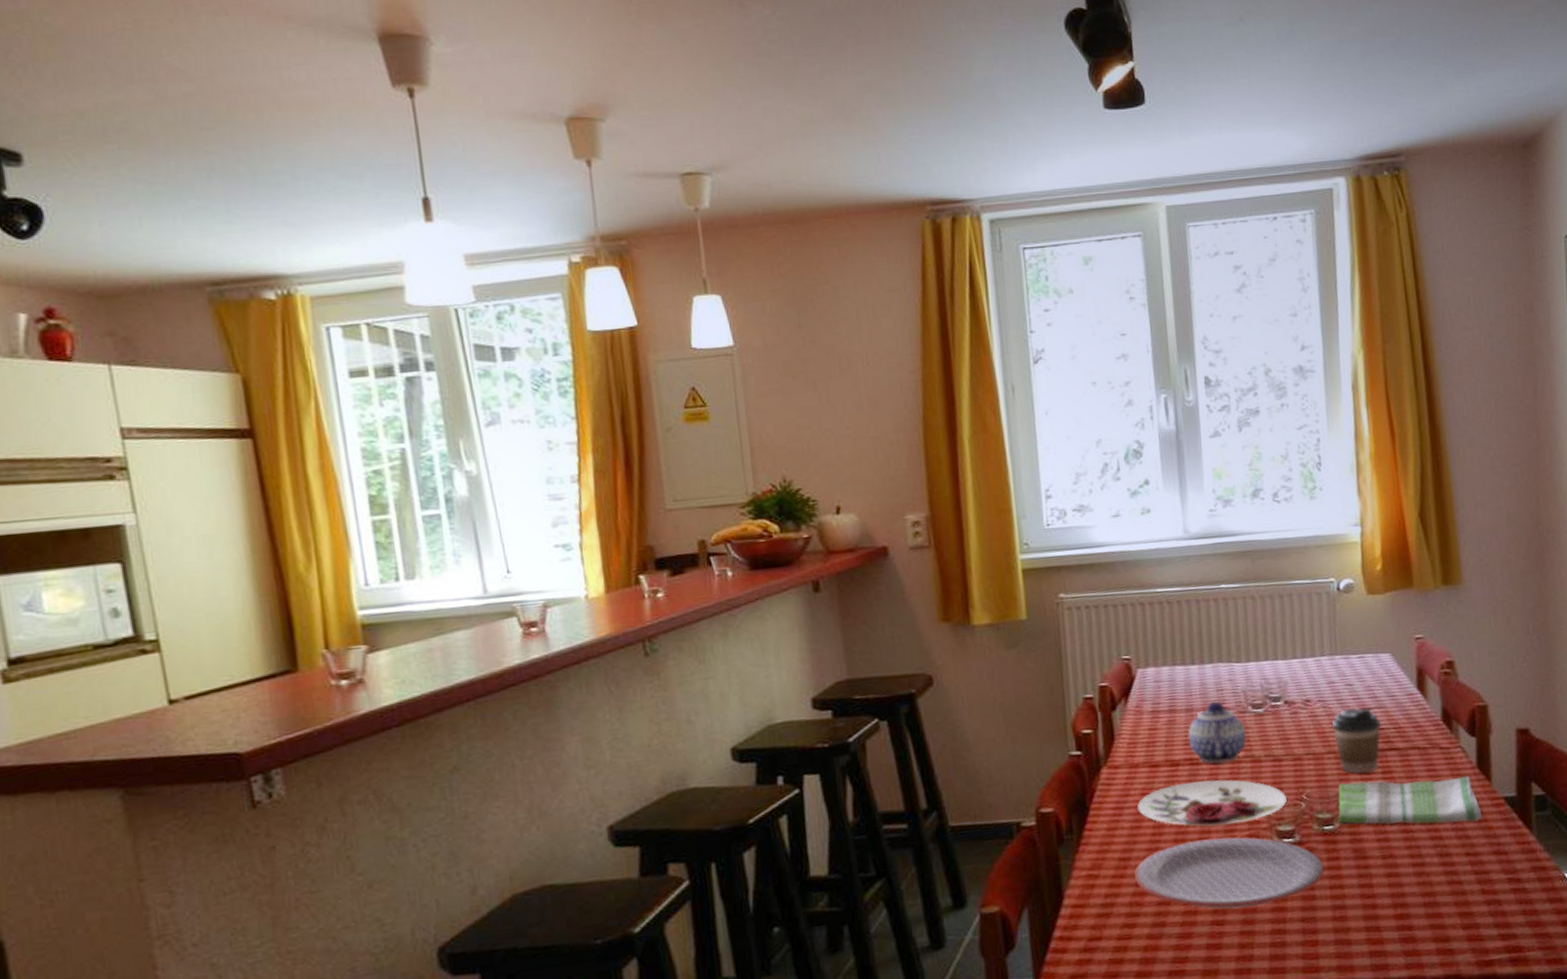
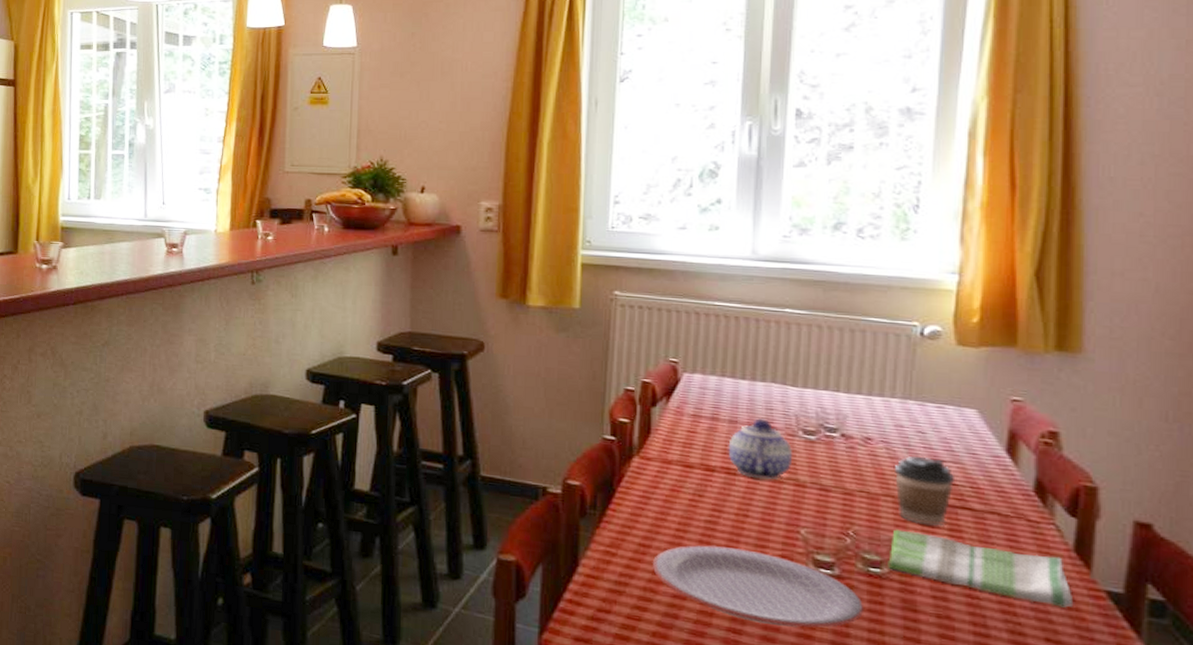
plate: present [1137,779,1288,827] -> none [665,488,831,543]

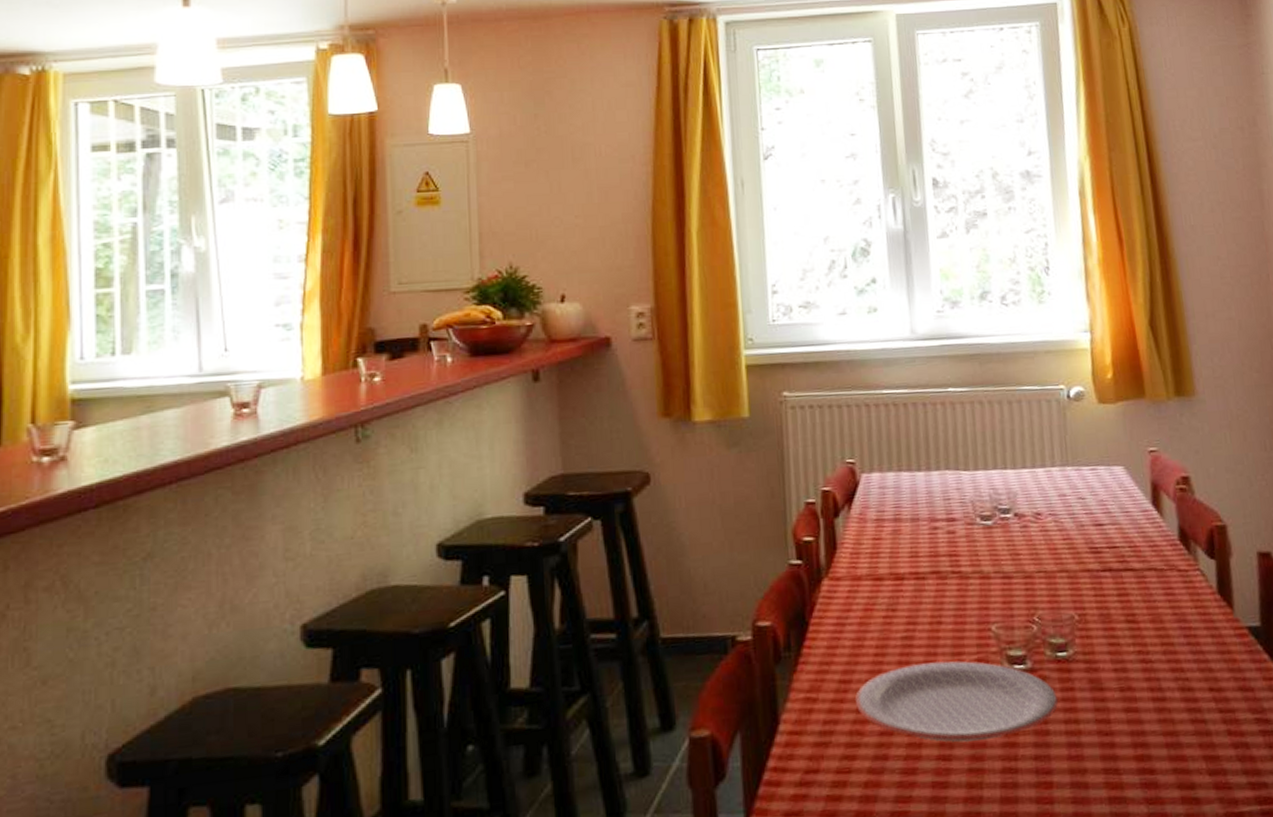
teapot: present [728,417,792,480] -> none [913,509,975,579]
dish towel: present [888,529,1072,608] -> none [1071,601,1225,655]
coffee cup: present [893,456,954,526] -> none [1063,523,1116,596]

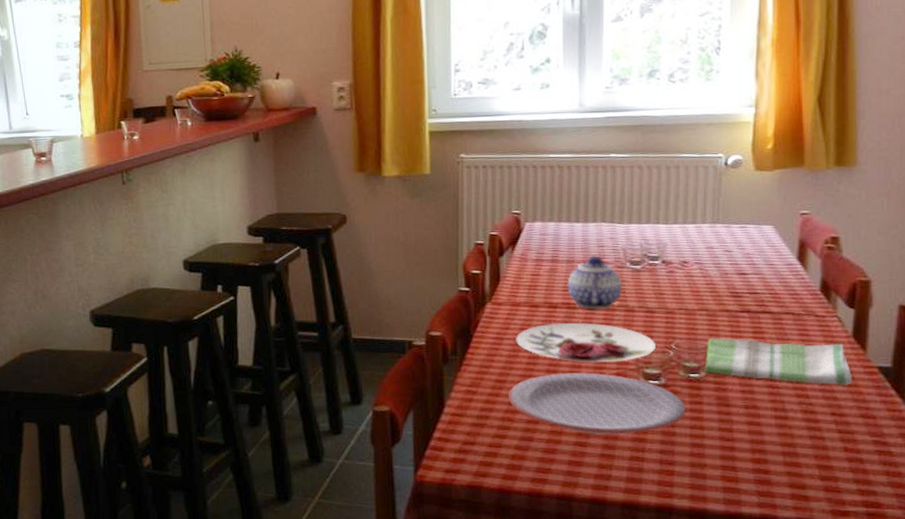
plate: none [860,596,1018,648] -> present [516,323,657,363]
teapot: none [913,509,975,579] -> present [567,254,622,310]
dish towel: none [1071,601,1225,655] -> present [704,338,852,386]

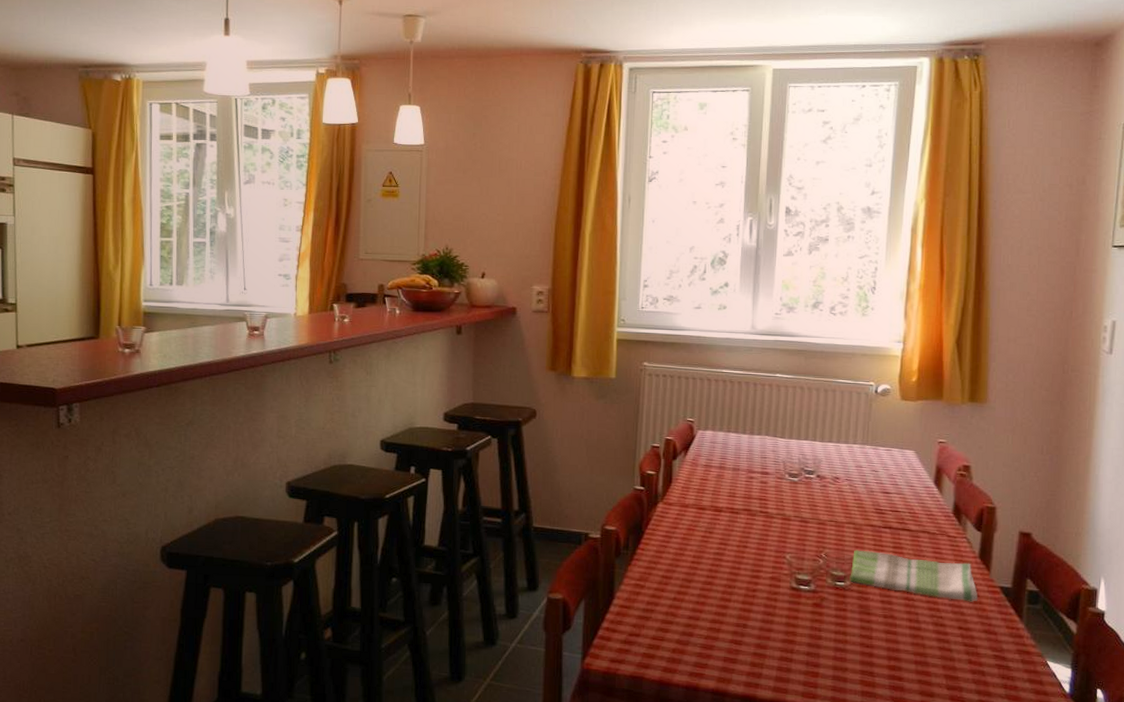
plate: present [509,372,686,435] -> none [673,573,831,635]
plate: present [516,323,657,363] -> none [683,526,809,567]
teapot: present [567,254,622,310] -> none [732,464,780,516]

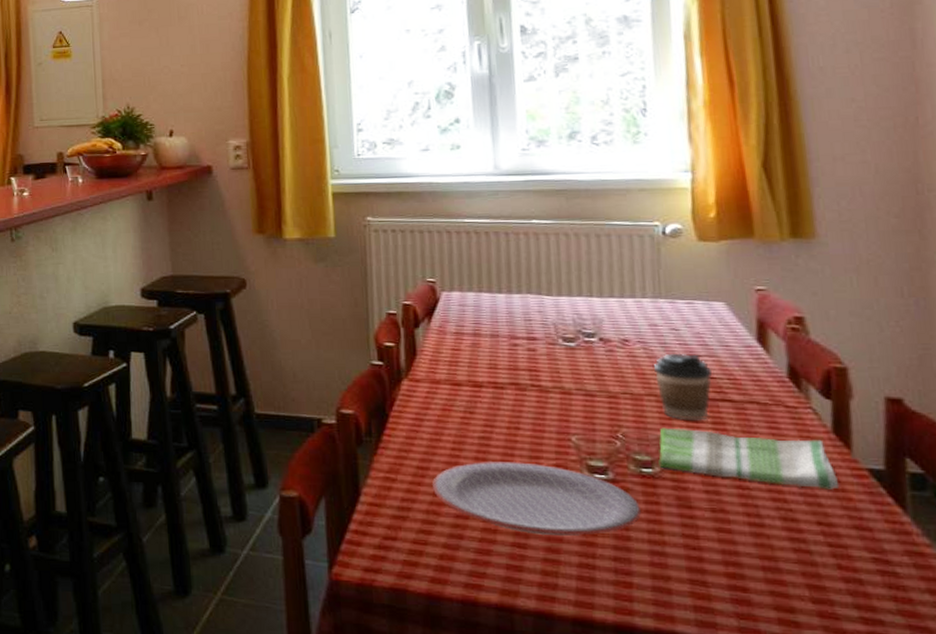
plate: none [673,573,831,635] -> present [433,462,641,537]
coffee cup: none [855,490,898,545] -> present [653,353,712,421]

